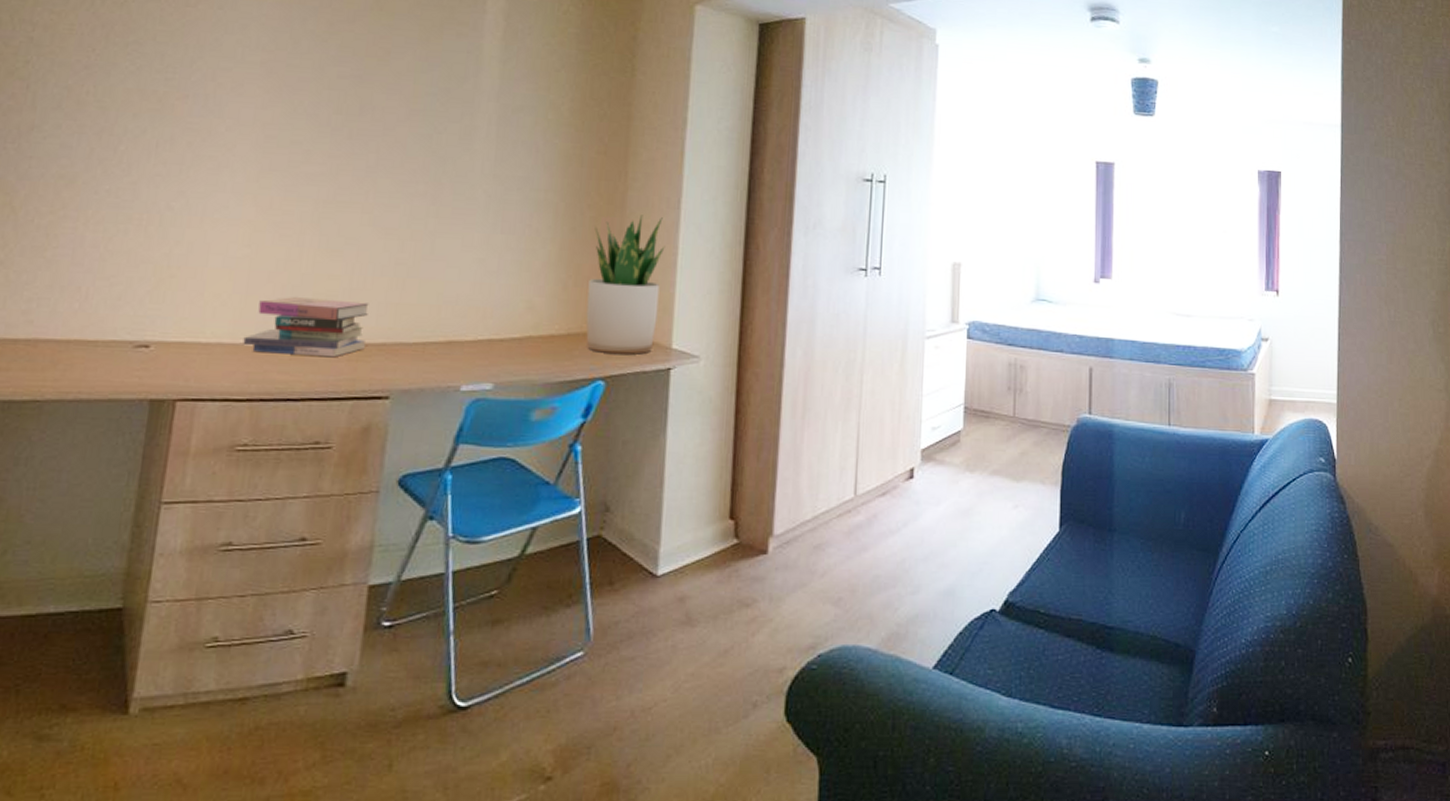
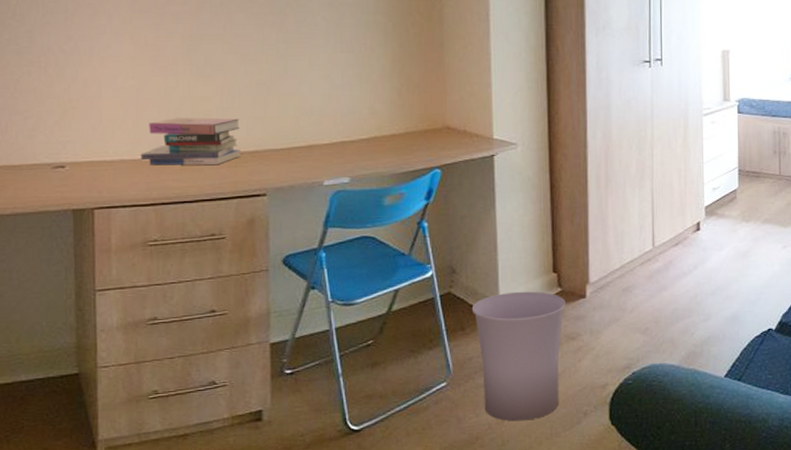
planter: present [586,215,665,355] -> none [419,28,480,146]
waste bin: none [624,540,742,709] -> present [471,291,566,422]

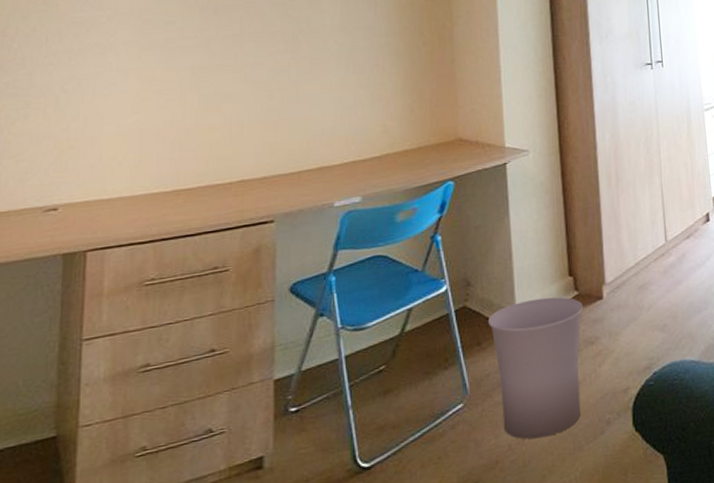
books: present [140,117,242,166] -> none [141,146,249,200]

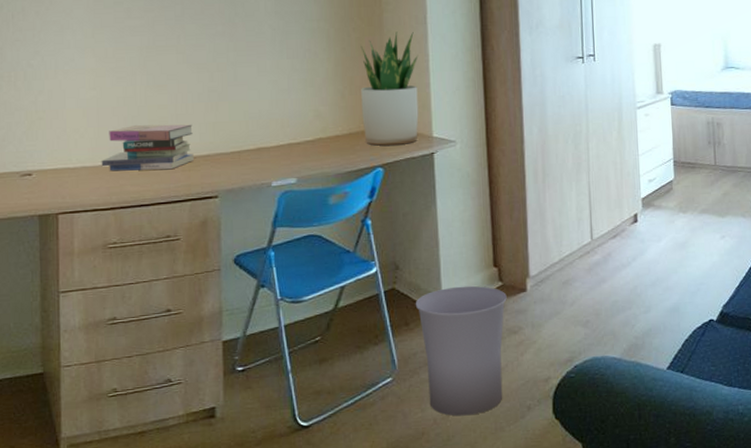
books: none [141,146,249,200] -> present [101,124,195,171]
planter: none [430,44,491,159] -> present [360,31,419,146]

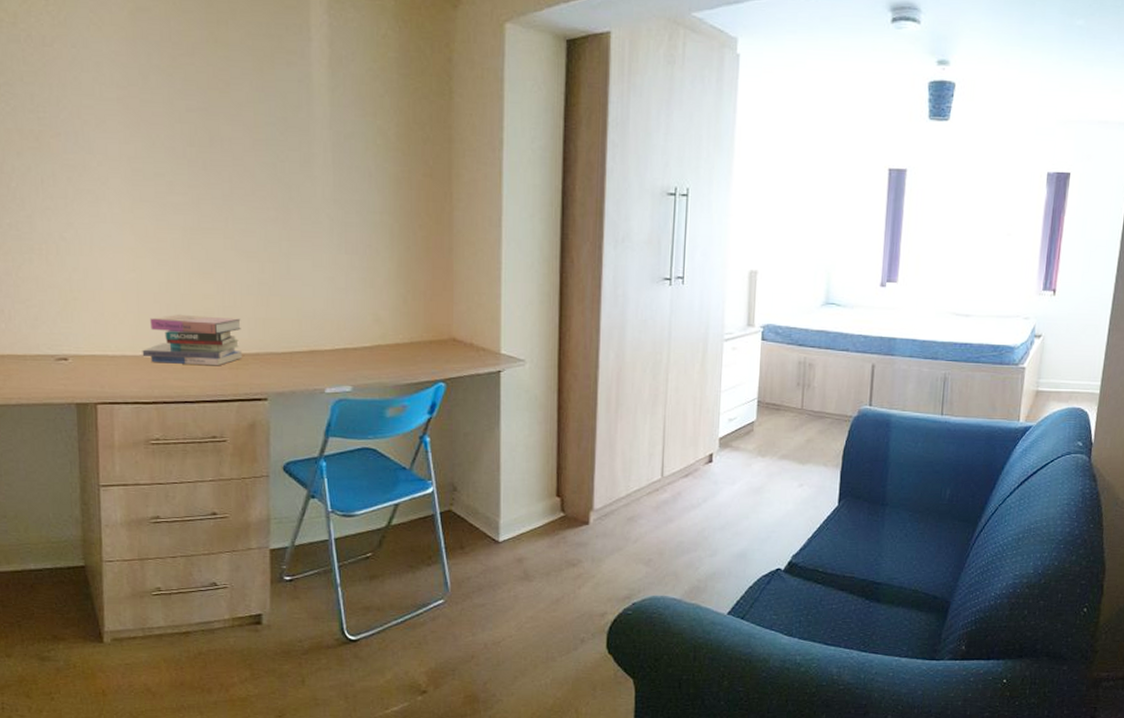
planter: present [360,31,419,146] -> none [425,233,490,359]
waste bin: present [415,285,507,416] -> none [471,513,568,643]

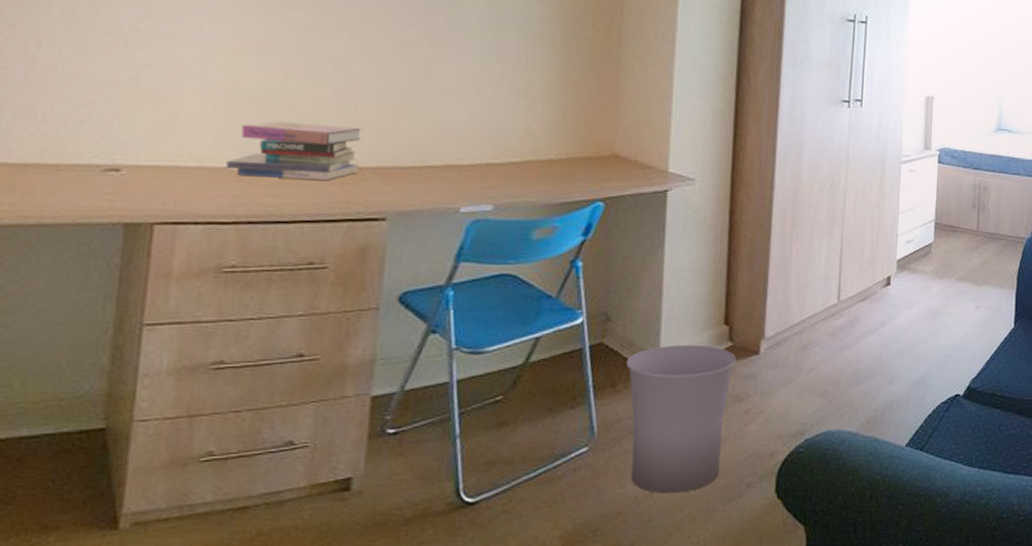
waste bin: none [471,513,568,643] -> present [626,344,736,494]

